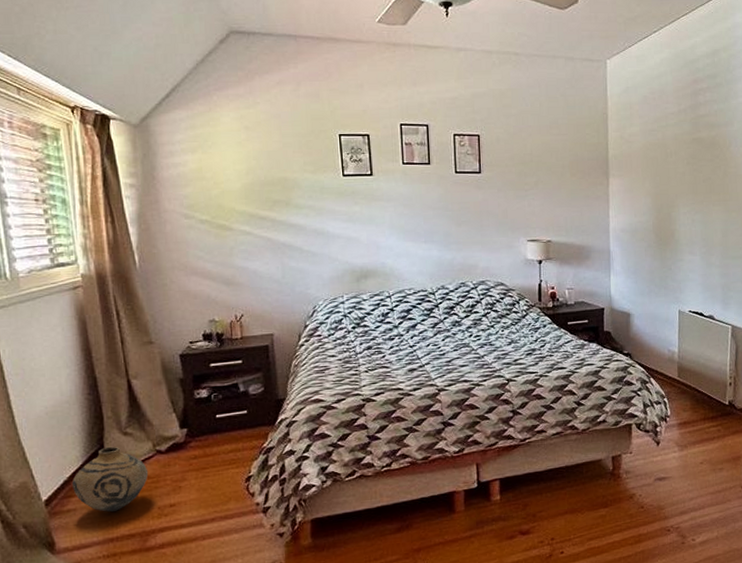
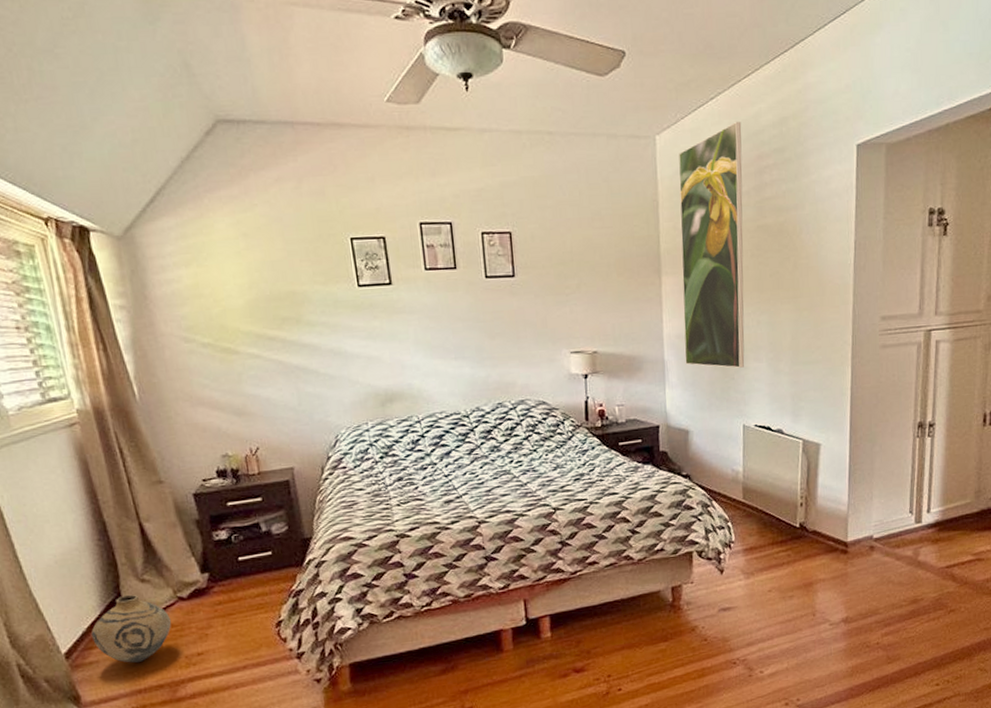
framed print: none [625,51,681,260] -> present [678,121,745,368]

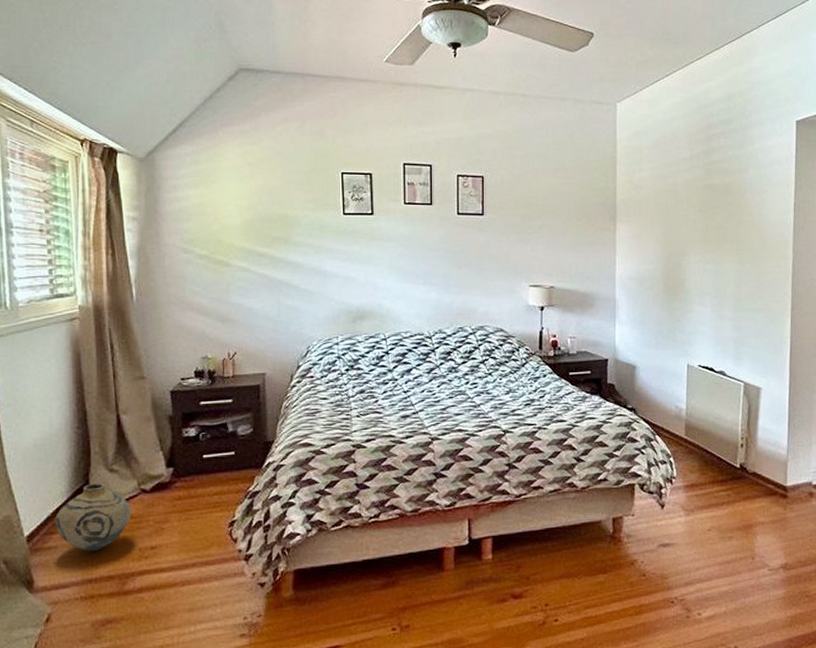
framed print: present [678,121,745,368] -> none [634,95,693,311]

